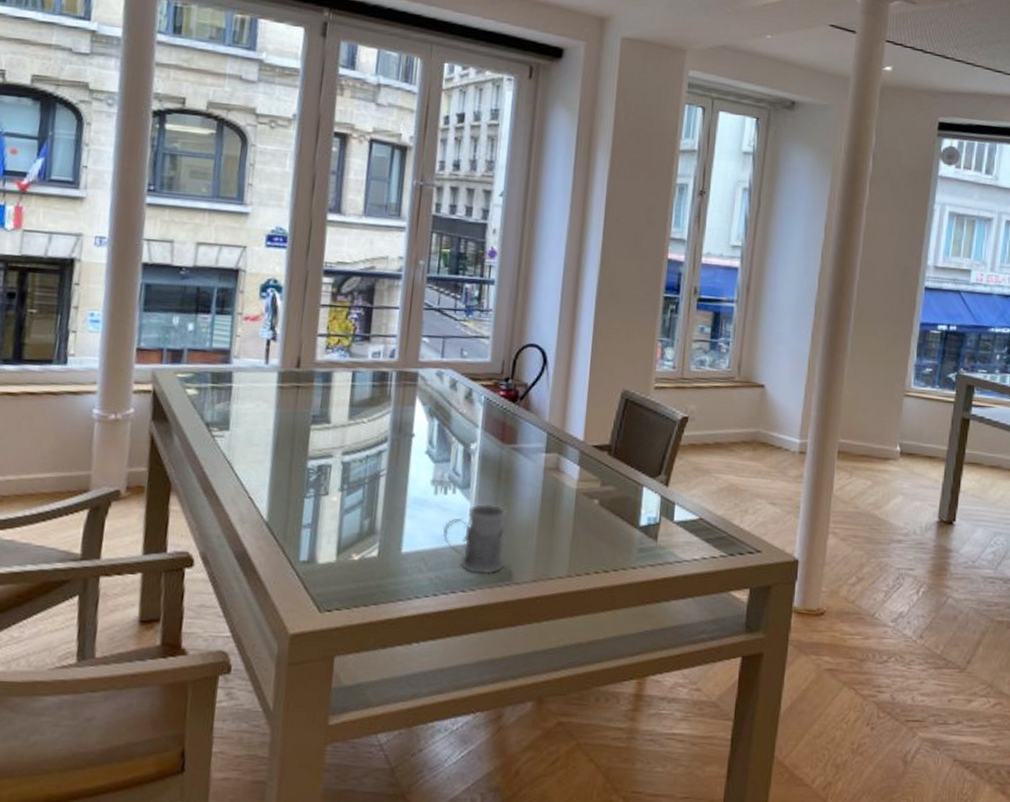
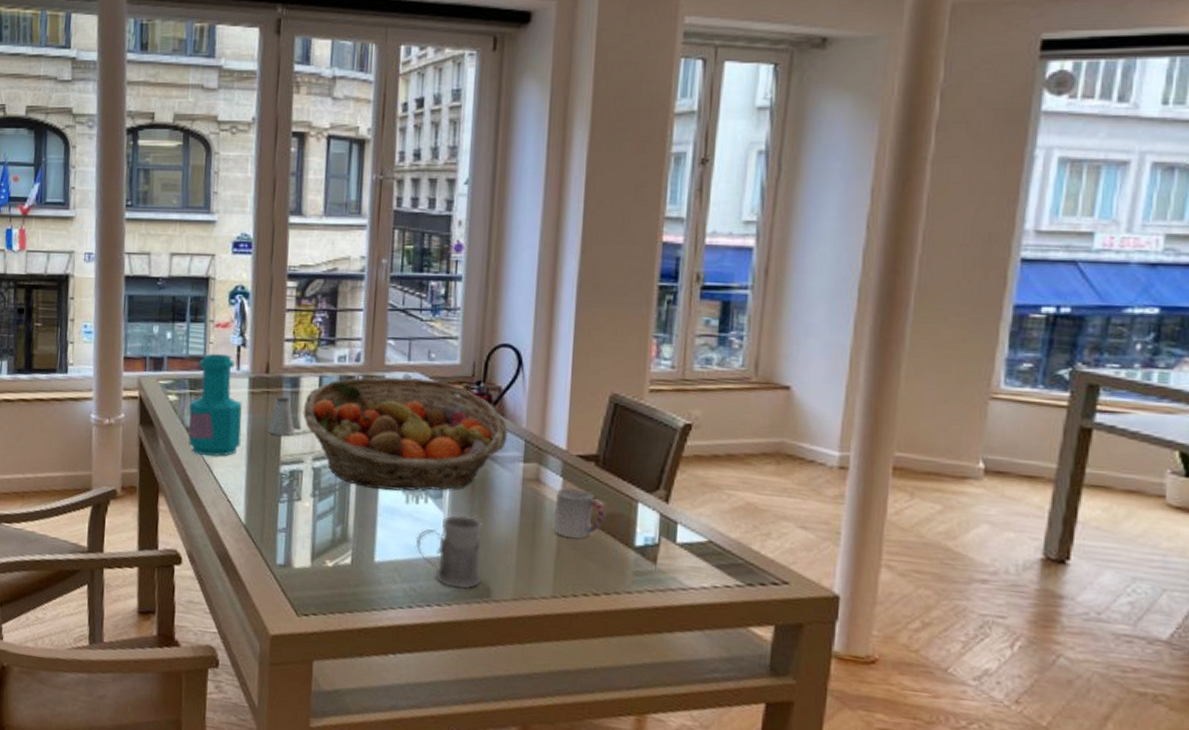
bottle: none [208,346,269,453] -> present [188,353,242,457]
saltshaker: none [296,390,325,431] -> present [268,395,295,436]
fruit basket: none [333,372,533,483] -> present [303,376,508,491]
cup: none [570,475,616,521] -> present [553,488,606,538]

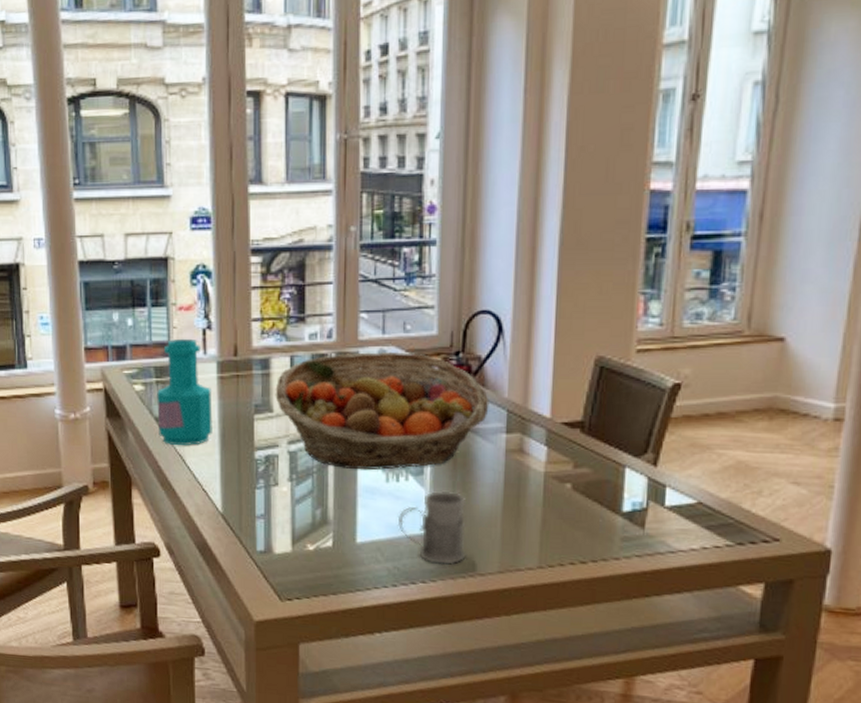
saltshaker: present [268,395,295,436] -> none [240,379,268,420]
cup: present [553,488,606,538] -> none [538,457,593,507]

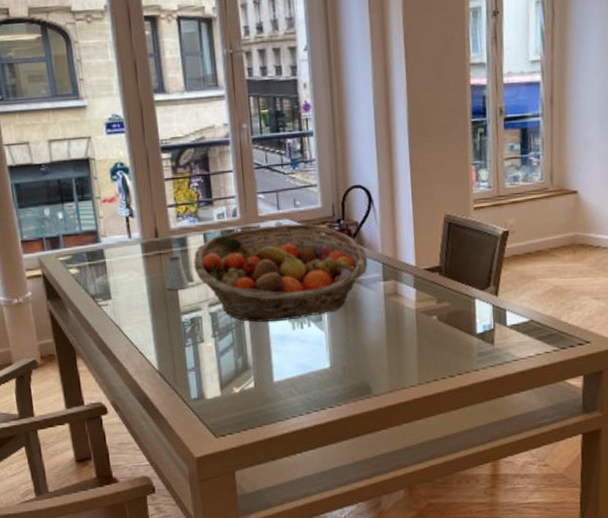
bottle: present [157,338,213,446] -> none [91,225,143,317]
saltshaker: none [240,379,268,420] -> present [165,255,190,290]
mug: present [397,490,467,565] -> none [305,331,362,391]

